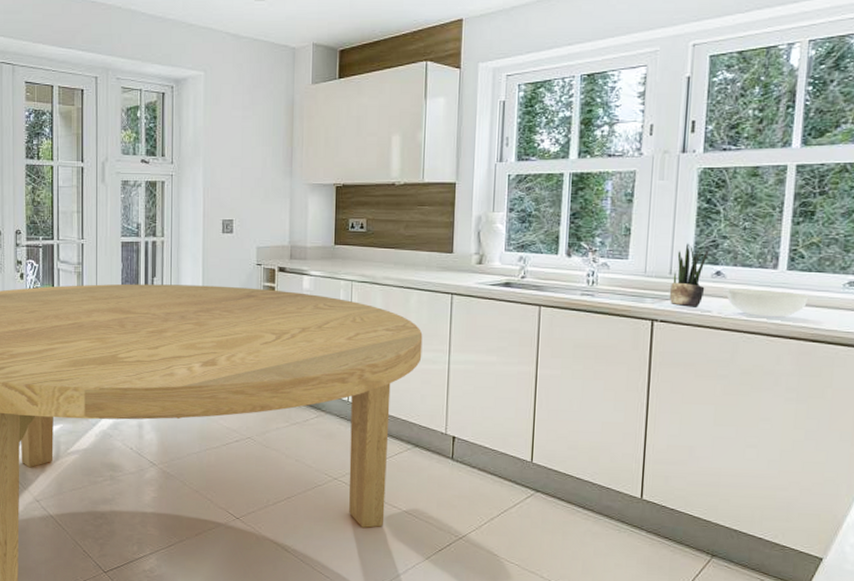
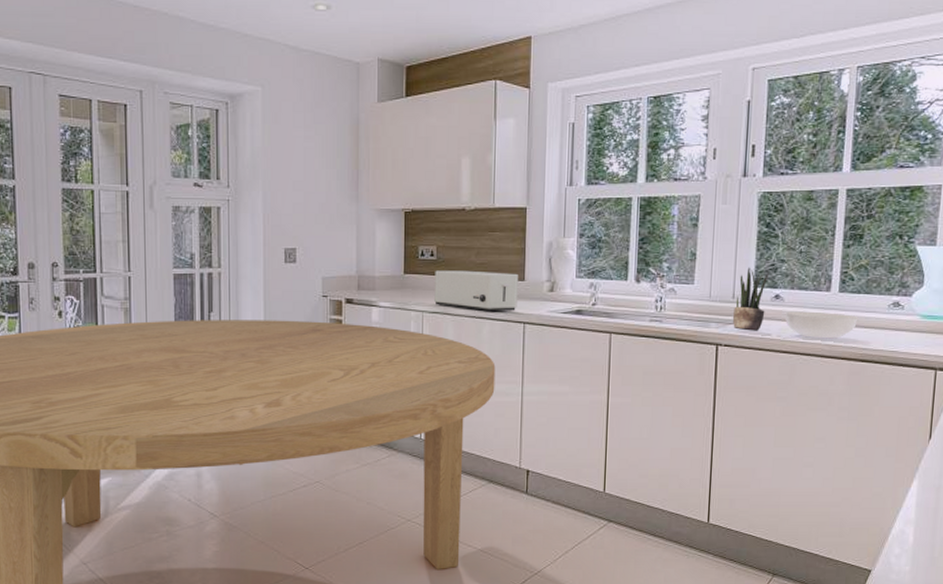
toaster: none [363,242,446,283] -> present [434,270,518,312]

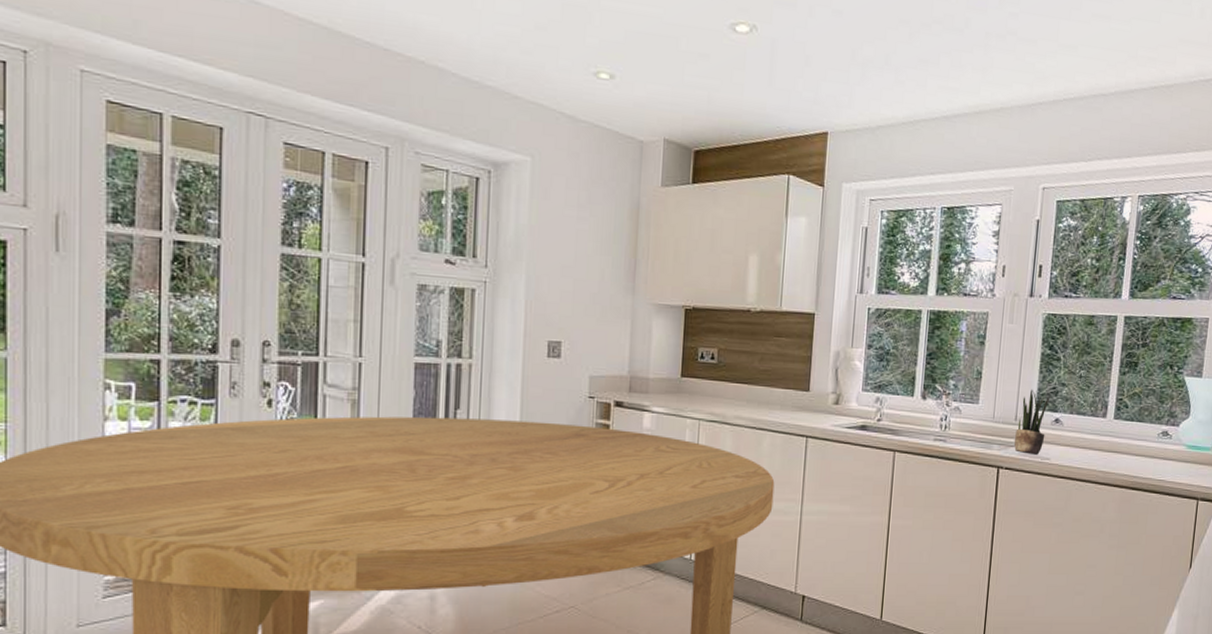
toaster: present [434,270,518,312] -> none [713,375,803,424]
bowl: present [784,311,859,339] -> none [1063,436,1131,466]

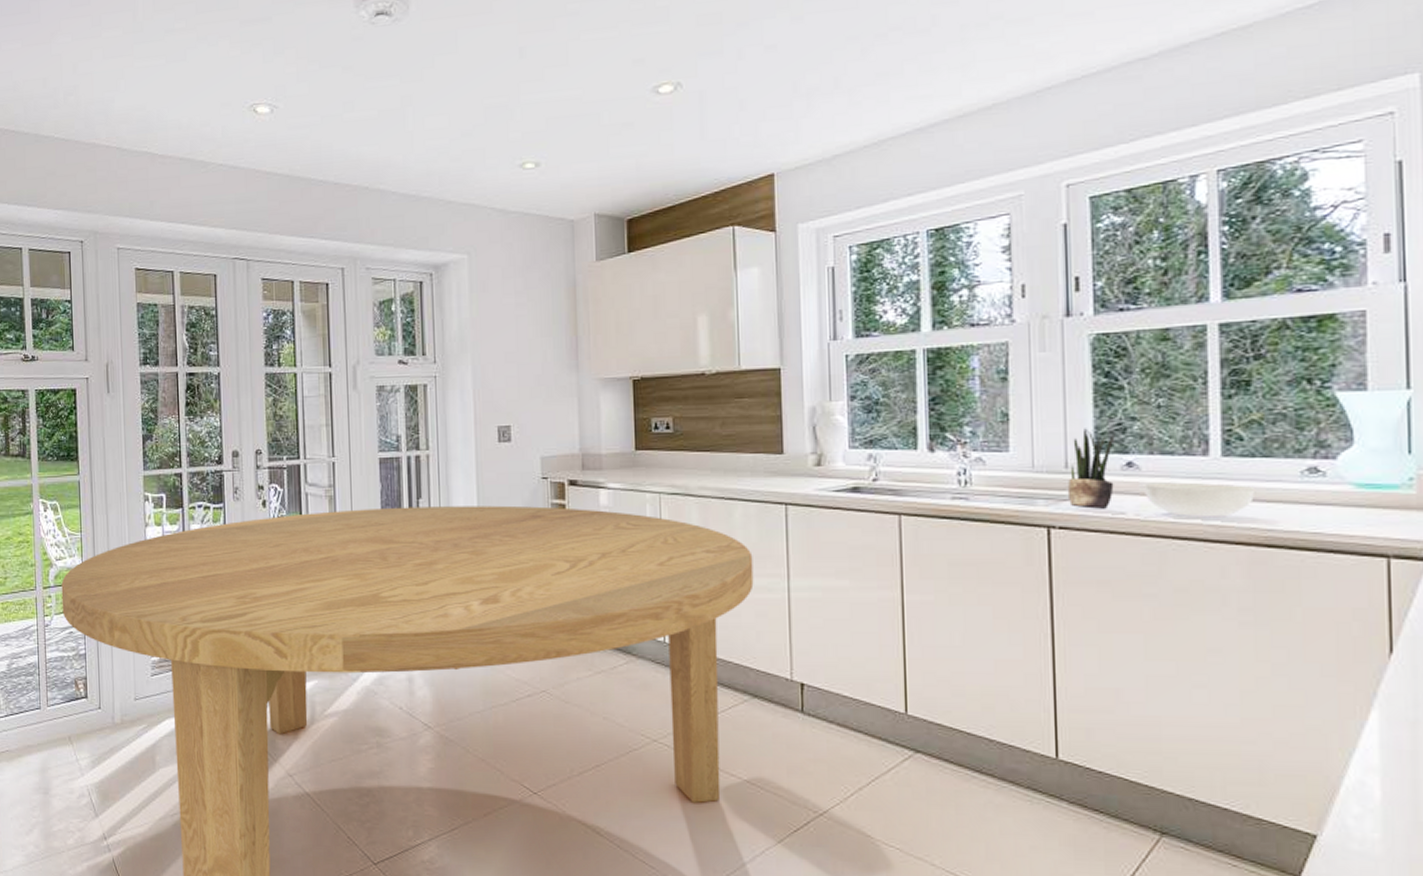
bowl: none [1063,436,1131,466] -> present [1143,482,1256,518]

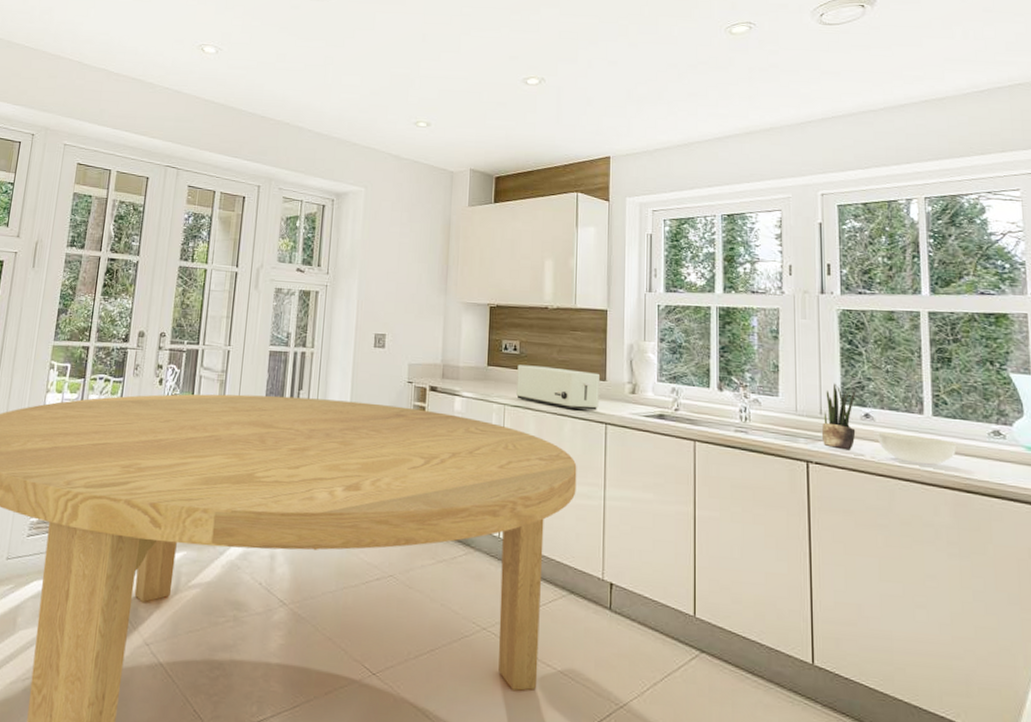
toaster: none [672,444,776,492] -> present [516,364,599,411]

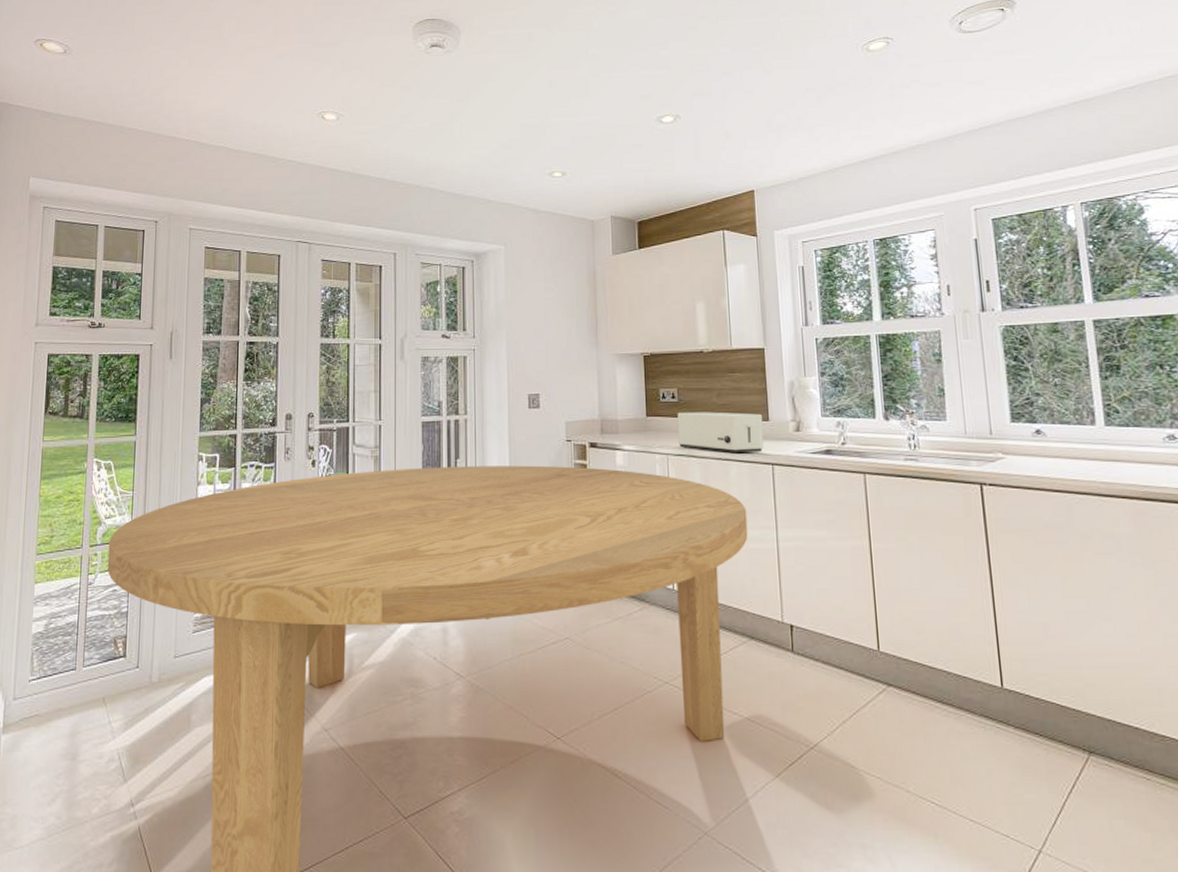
potted plant: present [821,383,856,452] -> none [993,402,1028,470]
bowl: present [877,432,958,466] -> none [1049,446,1133,476]

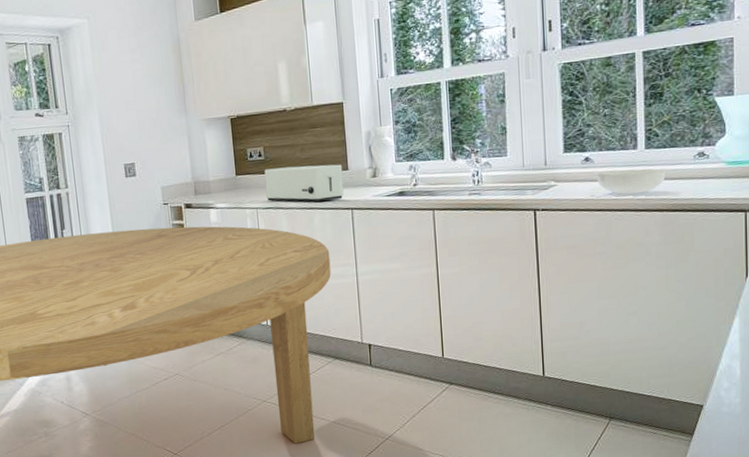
bowl: none [1049,446,1133,476] -> present [596,168,667,195]

